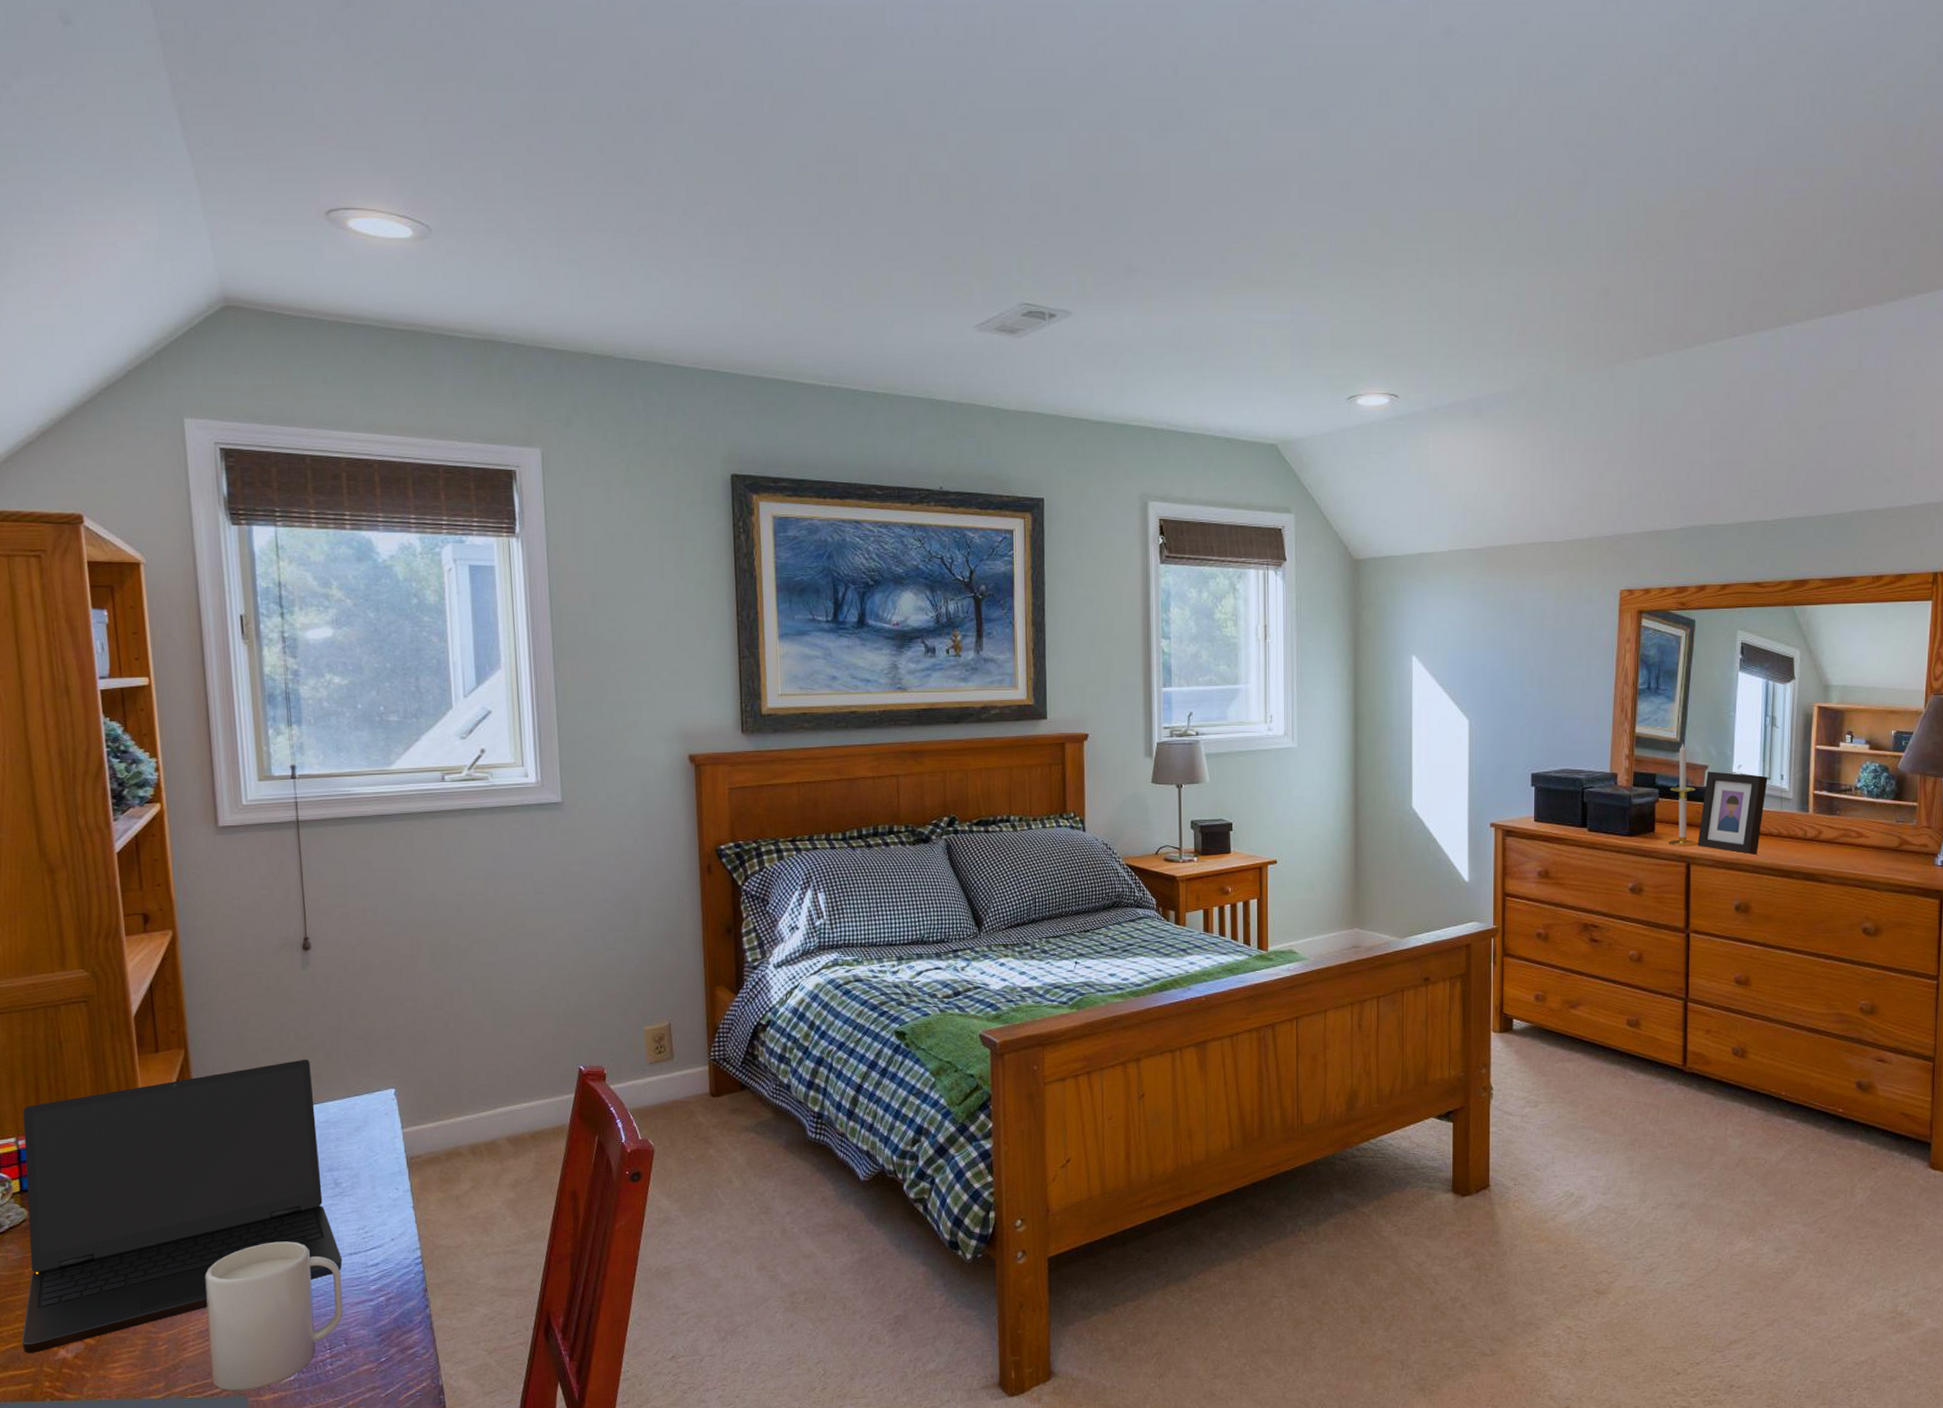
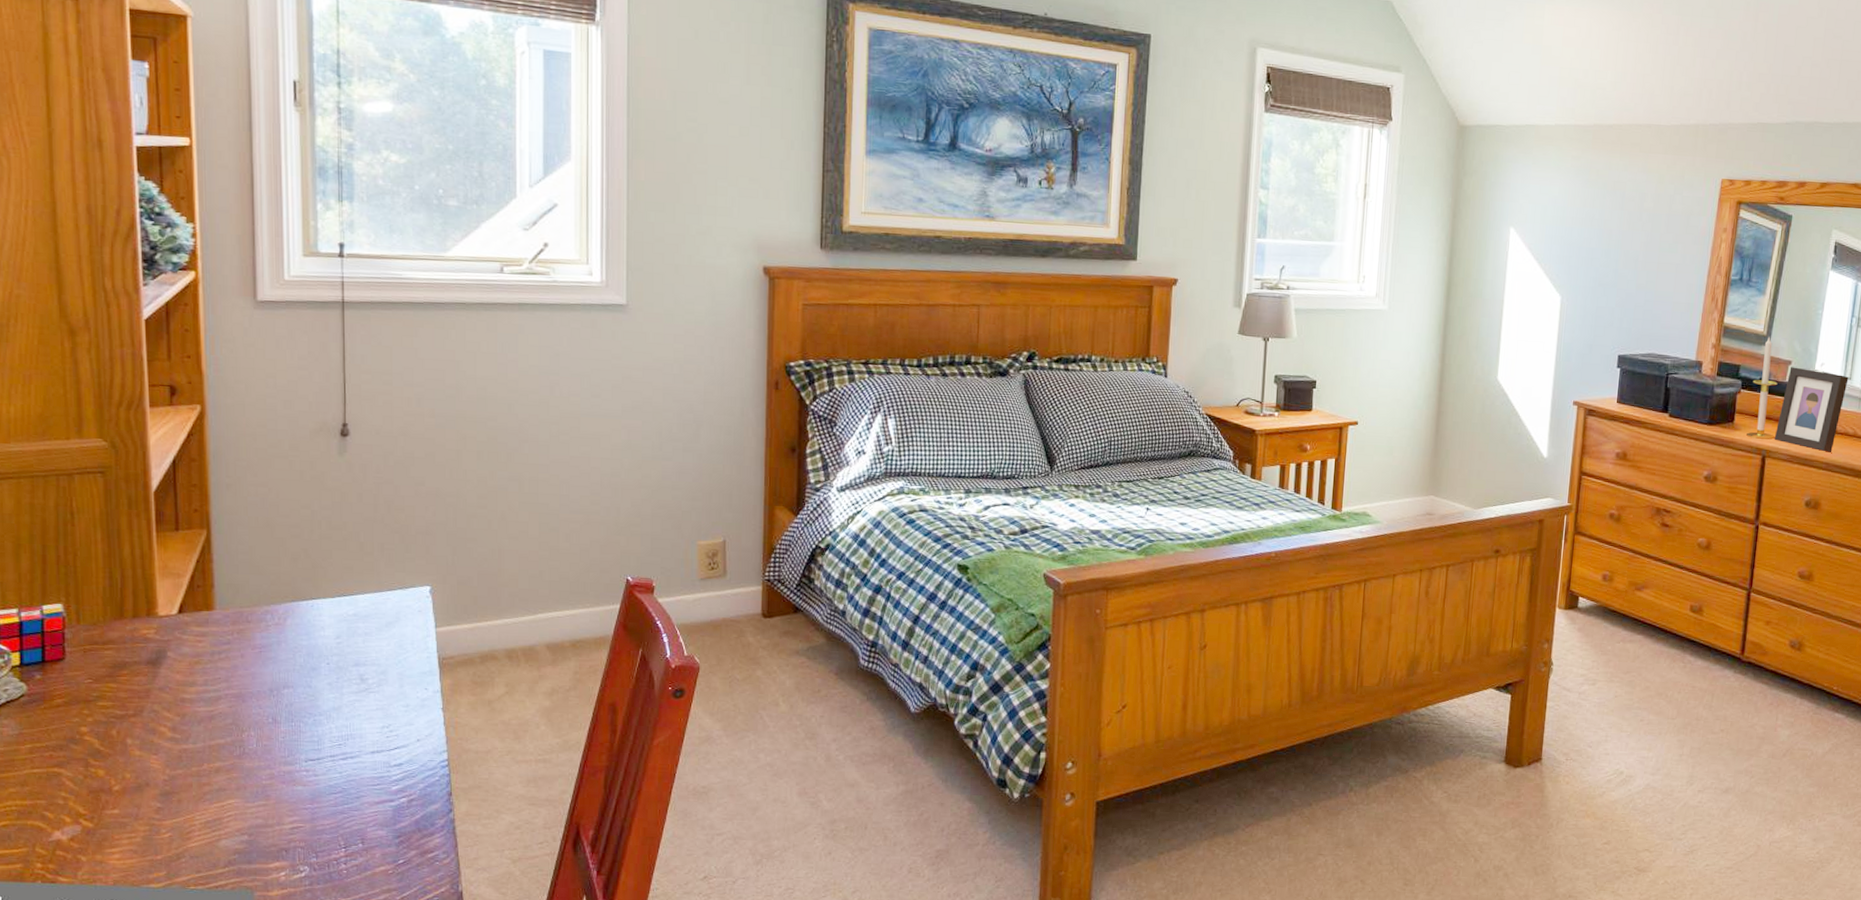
laptop: present [21,1059,343,1354] -> none [13,549,364,834]
mug: present [204,1241,343,1391] -> none [215,734,362,885]

